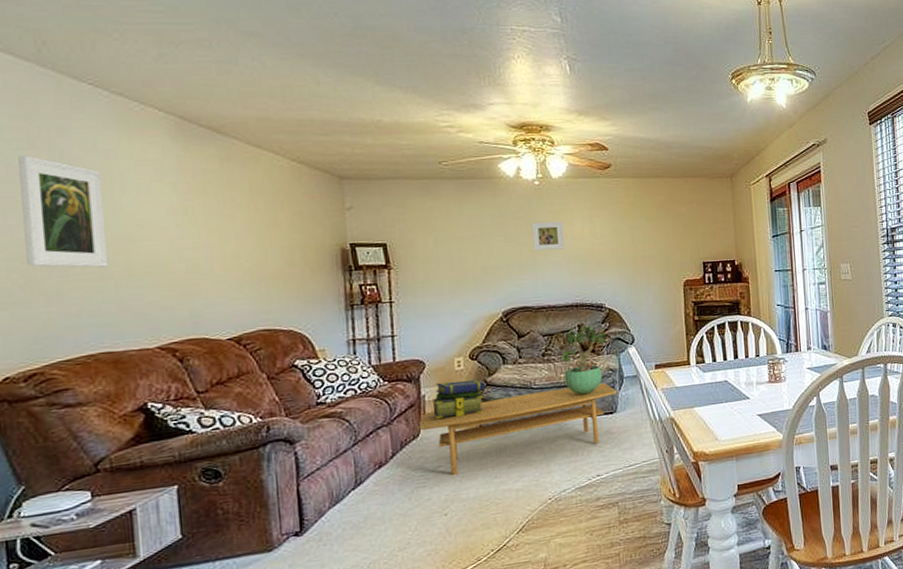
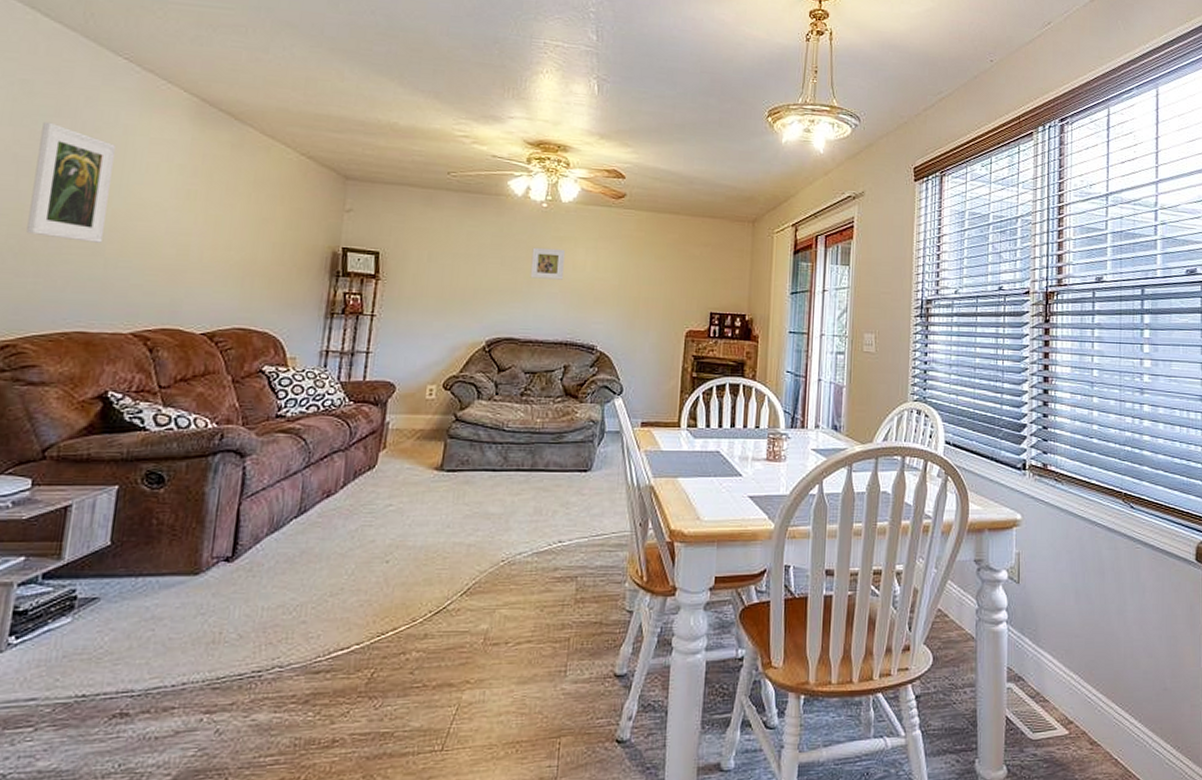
coffee table: present [418,382,618,476] -> none [376,434,596,518]
stack of books: present [433,379,486,419] -> none [394,411,456,452]
potted plant: present [561,325,607,395] -> none [540,367,593,446]

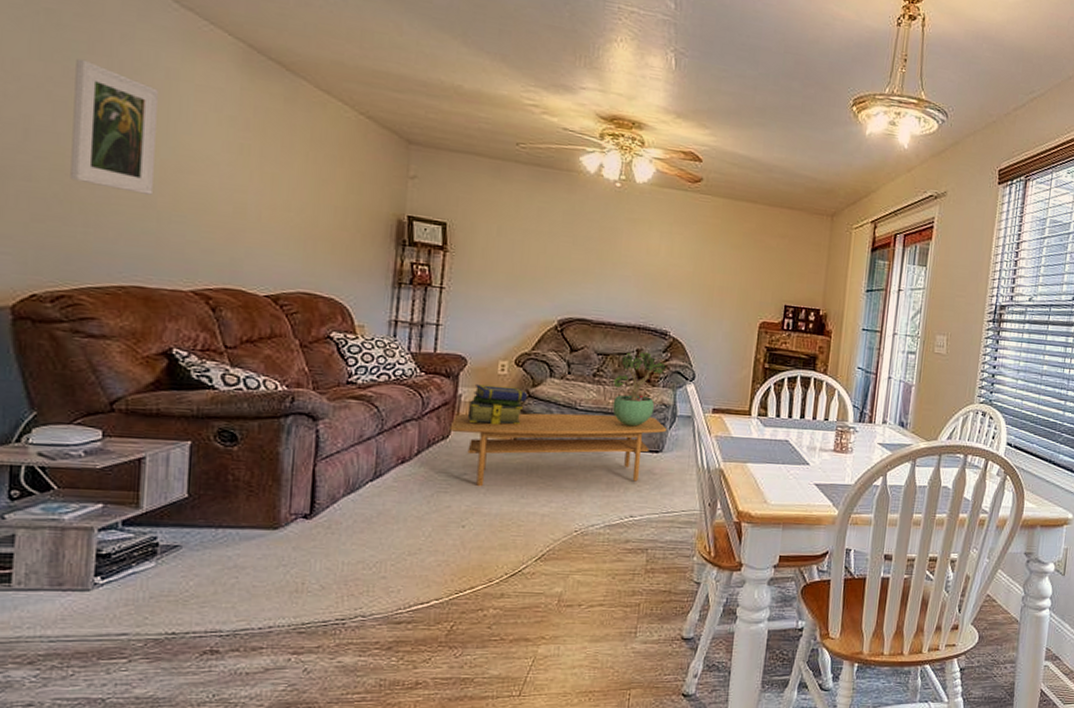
coffee table: none [376,434,596,518] -> present [449,413,668,487]
stack of books: none [394,411,456,452] -> present [467,384,528,426]
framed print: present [530,247,565,280] -> none [602,228,639,263]
potted plant: none [540,367,593,446] -> present [612,351,666,427]

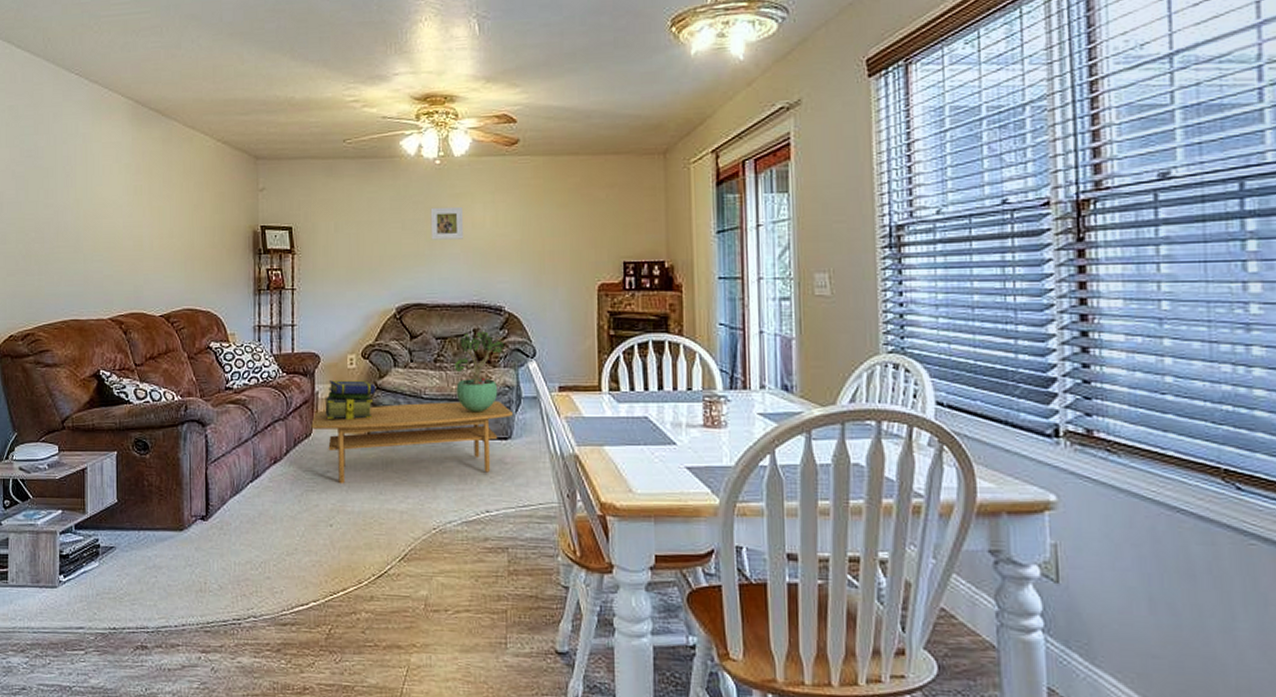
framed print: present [70,58,159,195] -> none [28,140,81,241]
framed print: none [602,228,639,263] -> present [430,206,463,240]

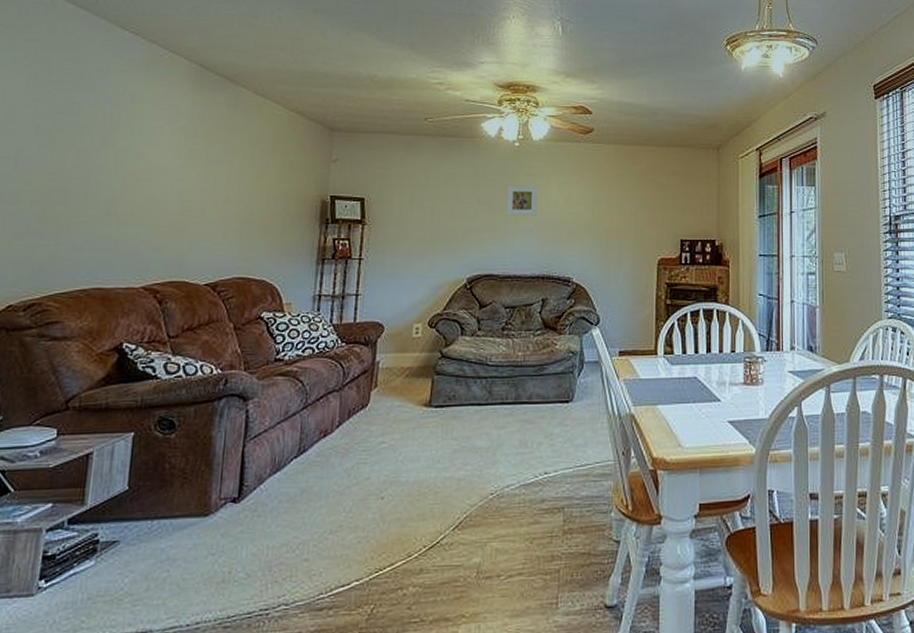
coffee table: present [311,400,514,484] -> none [368,366,576,455]
stack of books: present [325,380,376,421] -> none [385,349,441,389]
potted plant: present [454,330,505,413] -> none [521,299,571,378]

